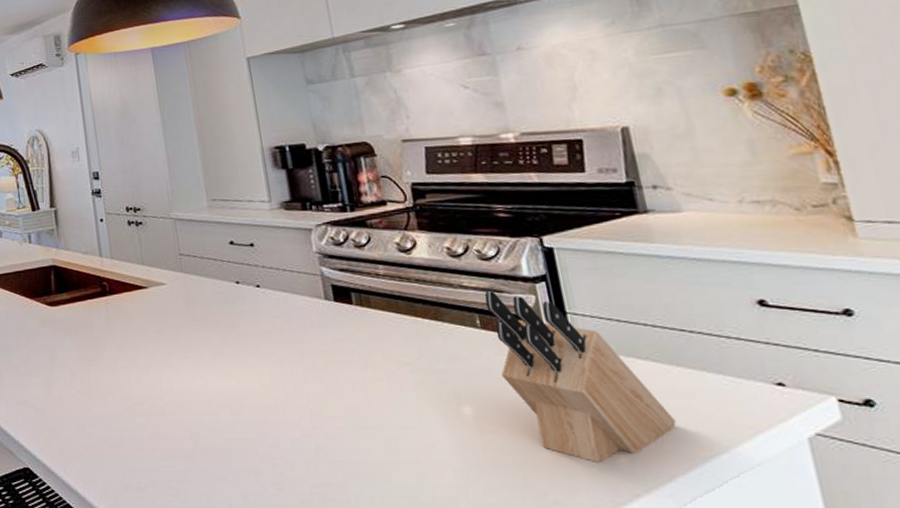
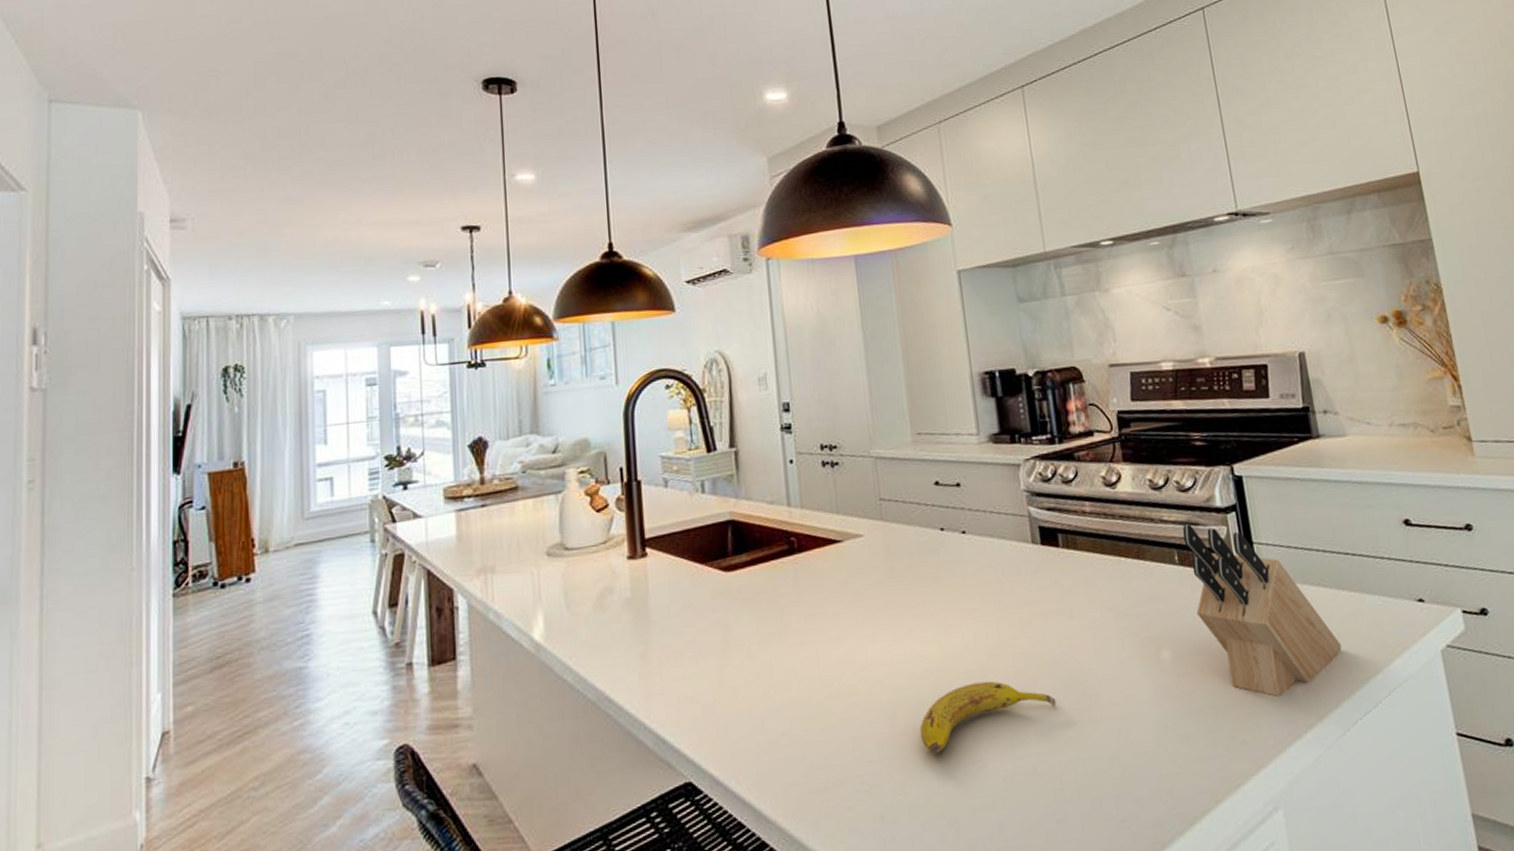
fruit: none [221,416,352,472] -> present [919,681,1057,754]

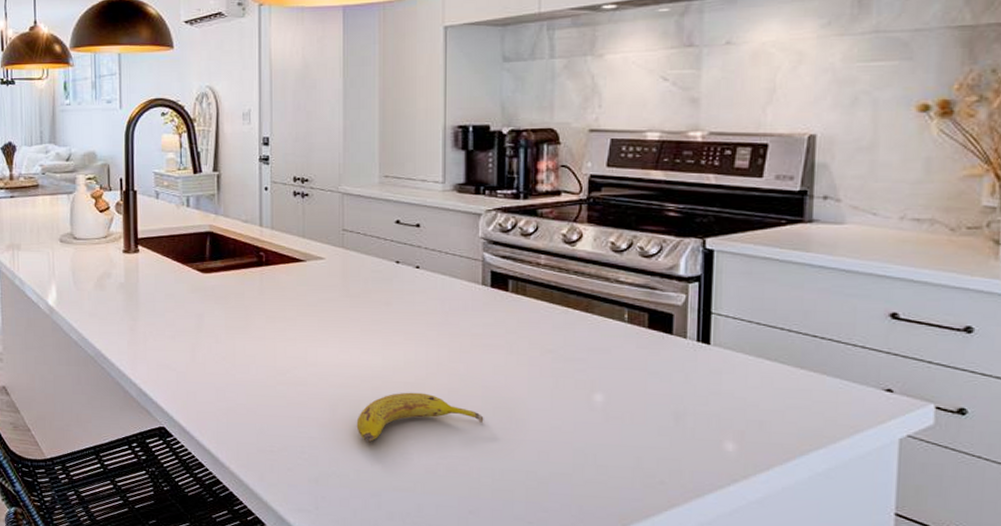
knife block: present [1182,524,1342,697] -> none [637,288,787,451]

